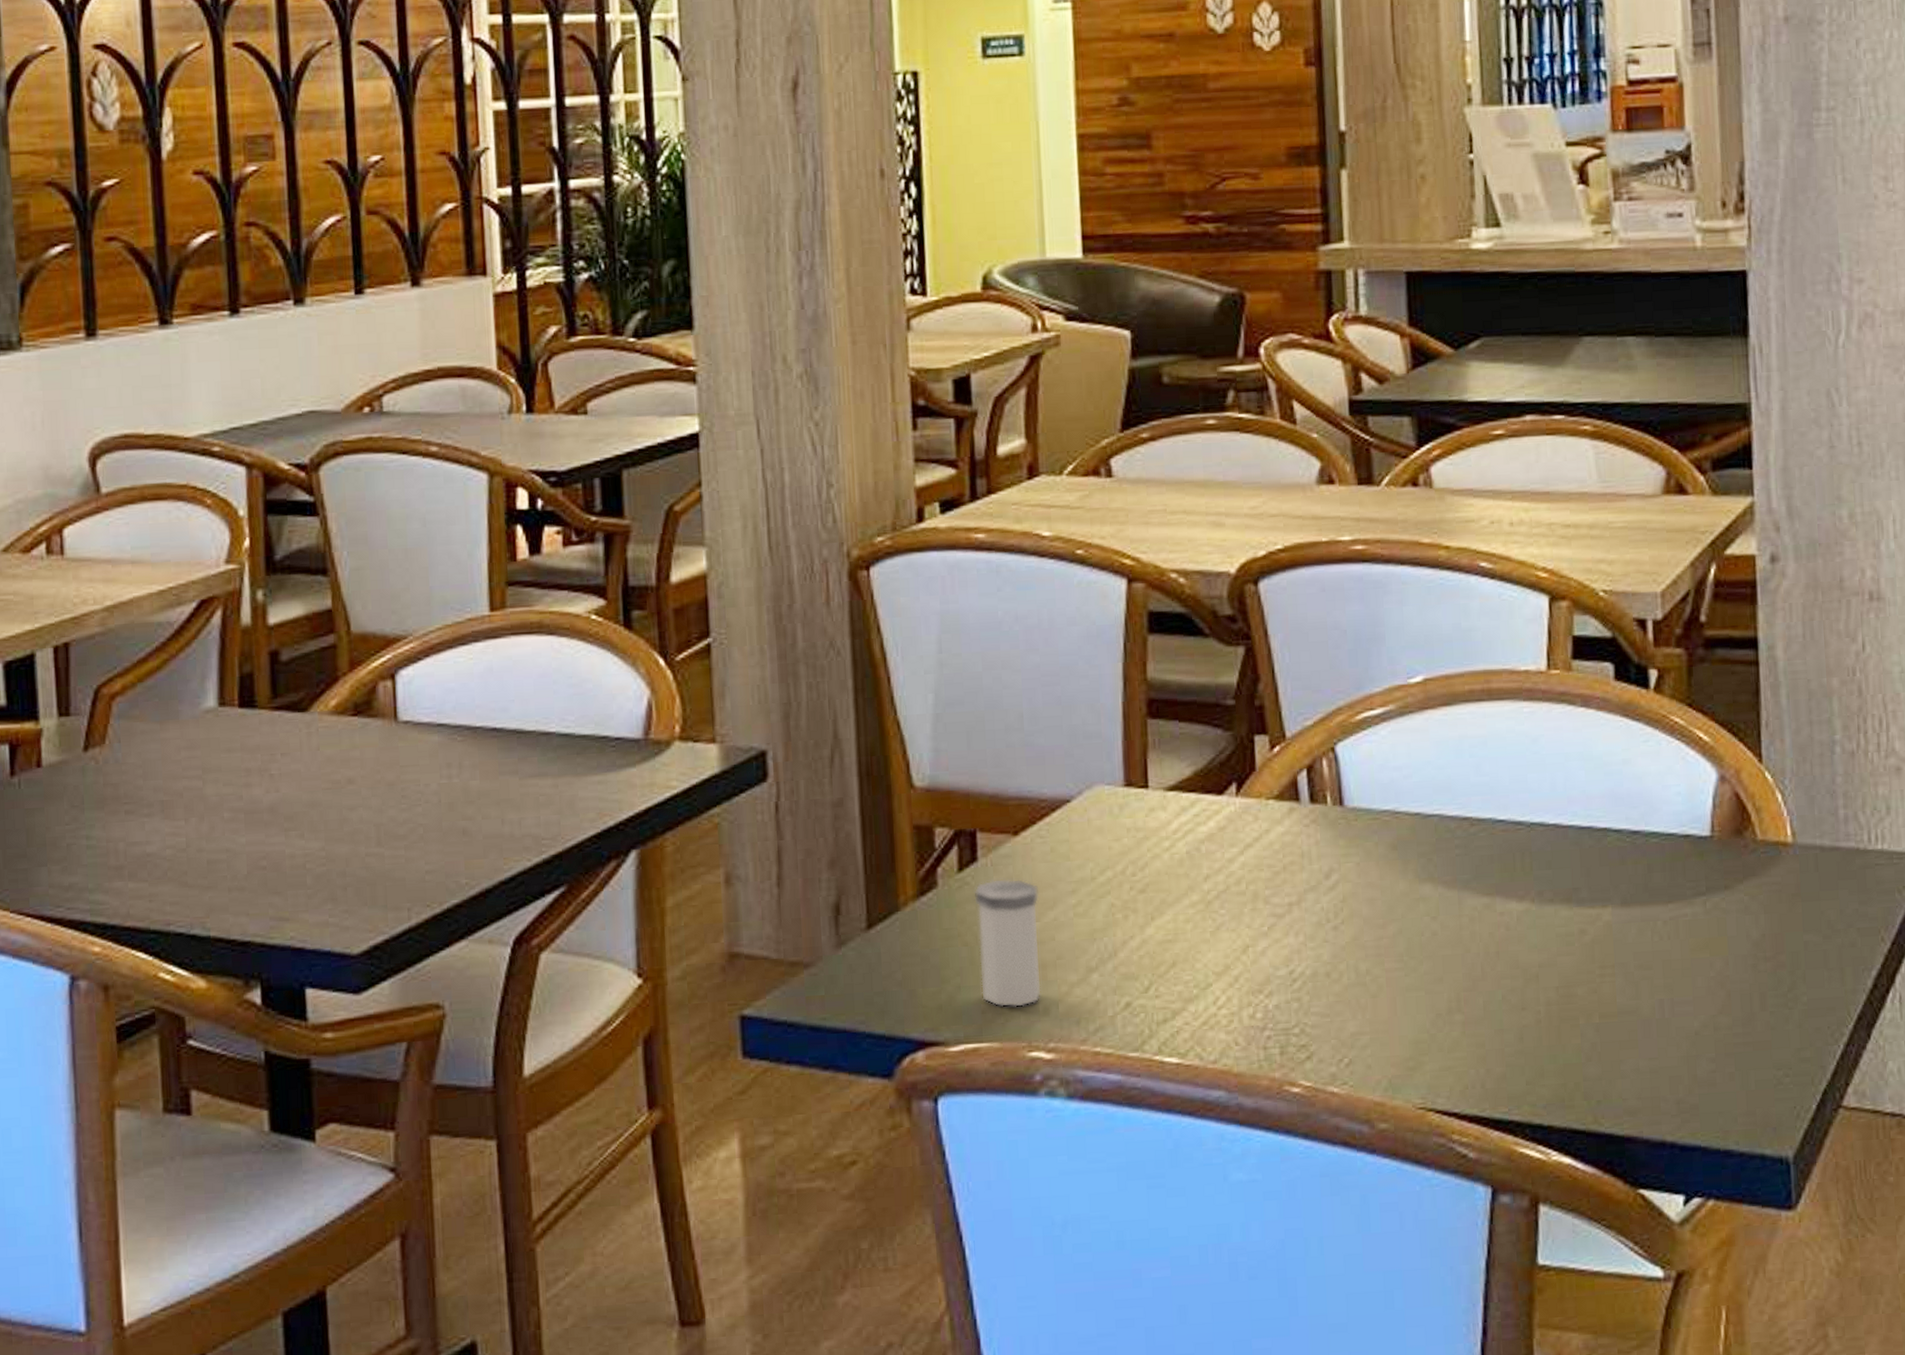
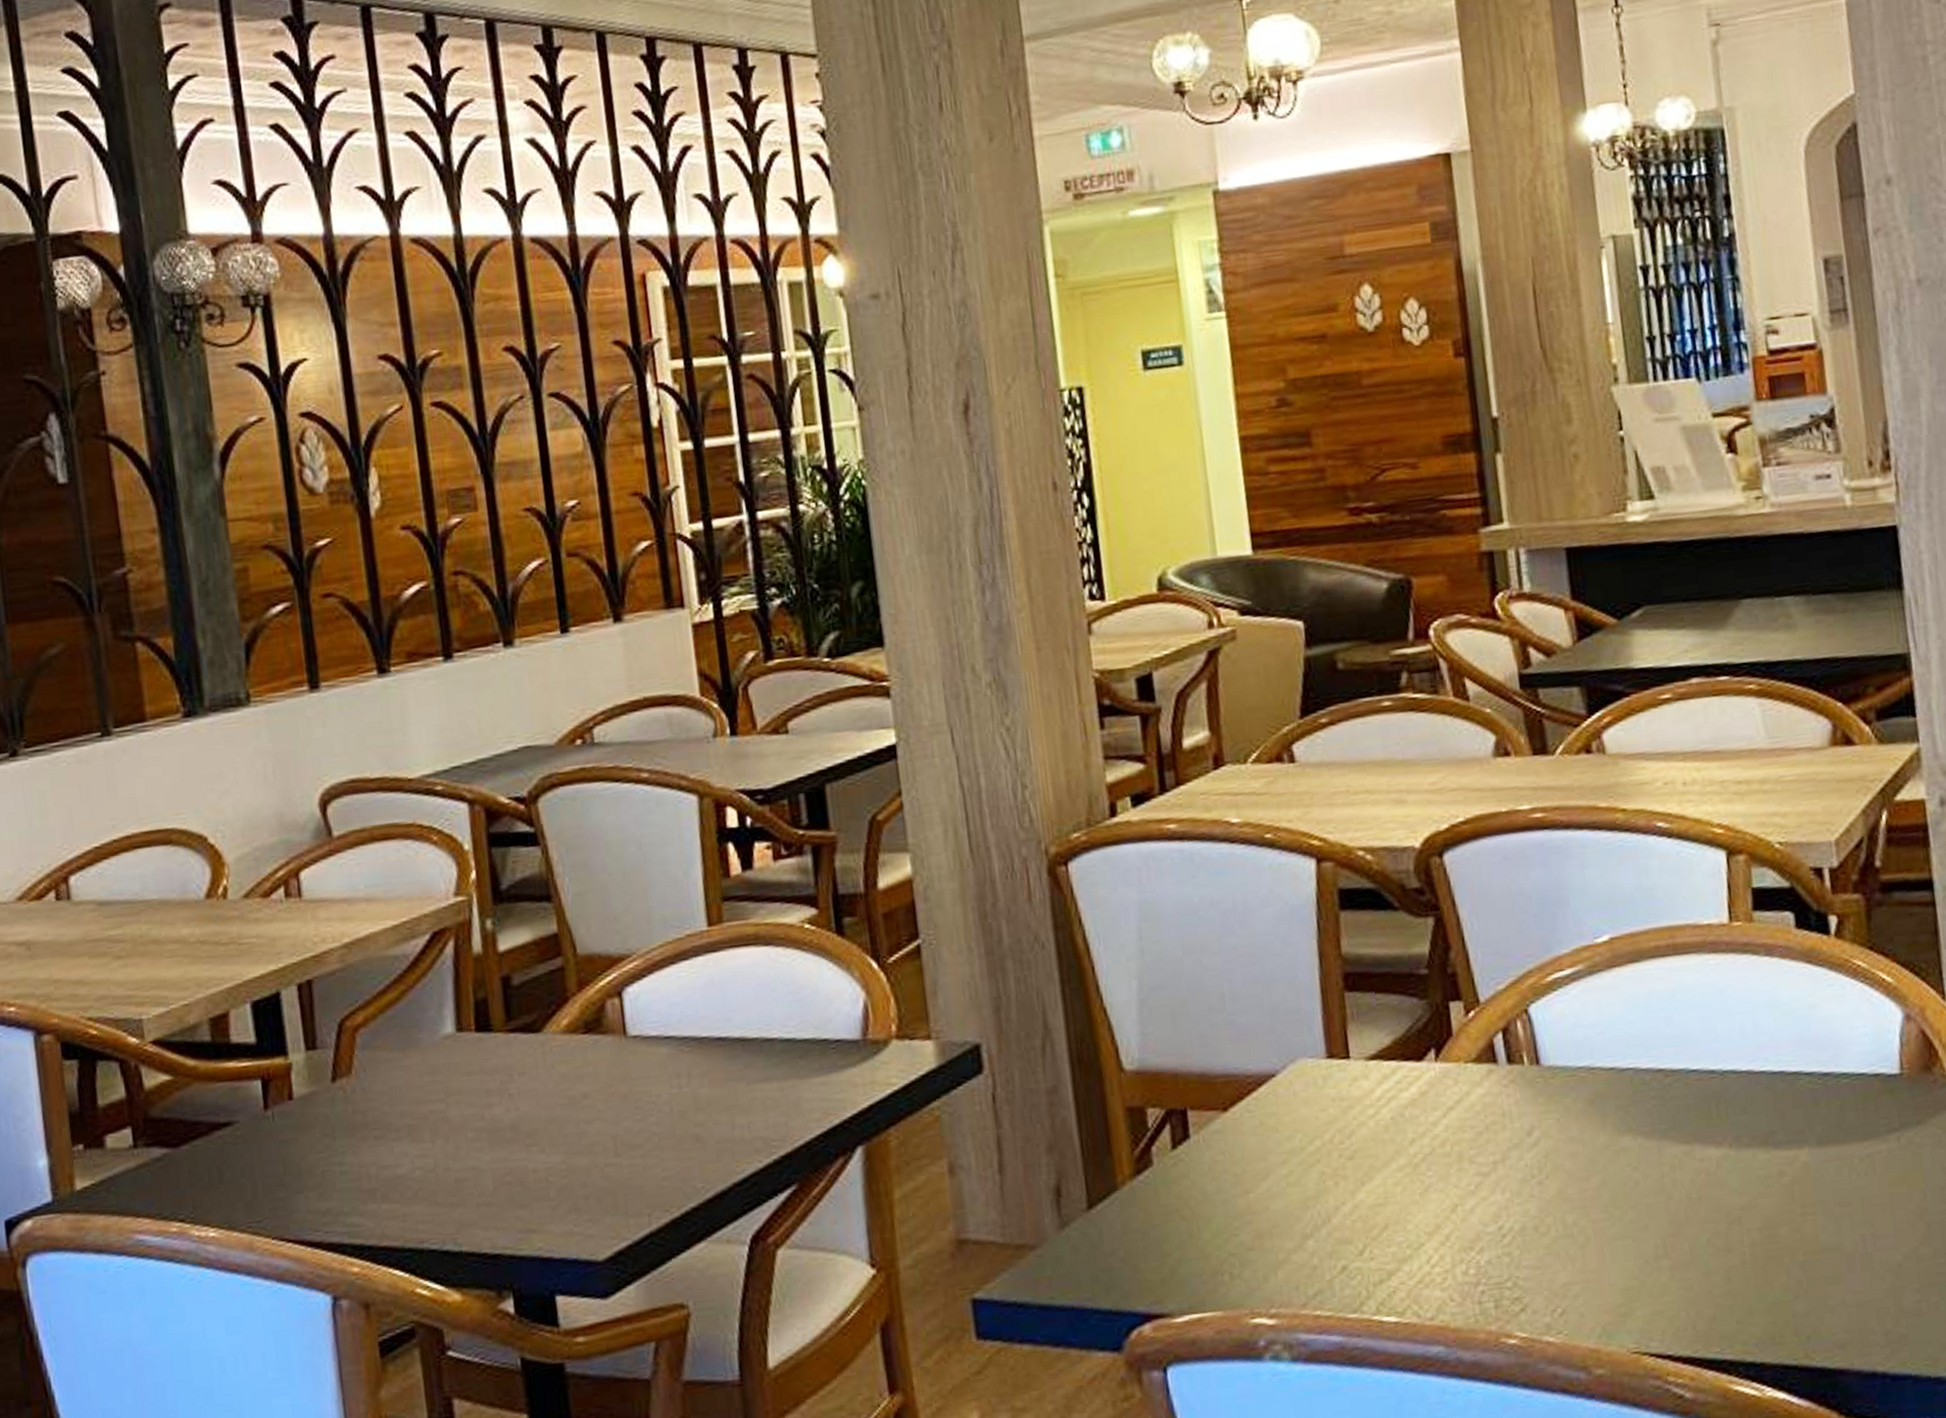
salt shaker: present [974,878,1041,1008] -> none [1188,1153,1260,1277]

